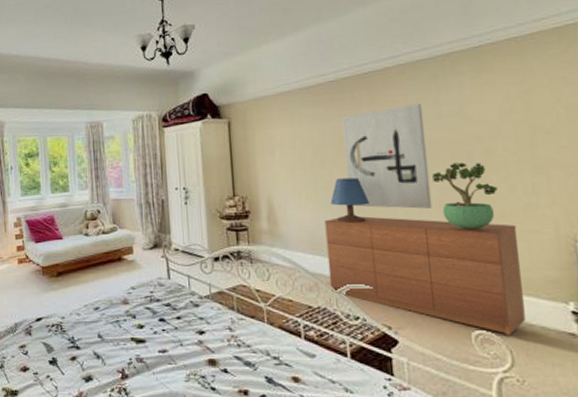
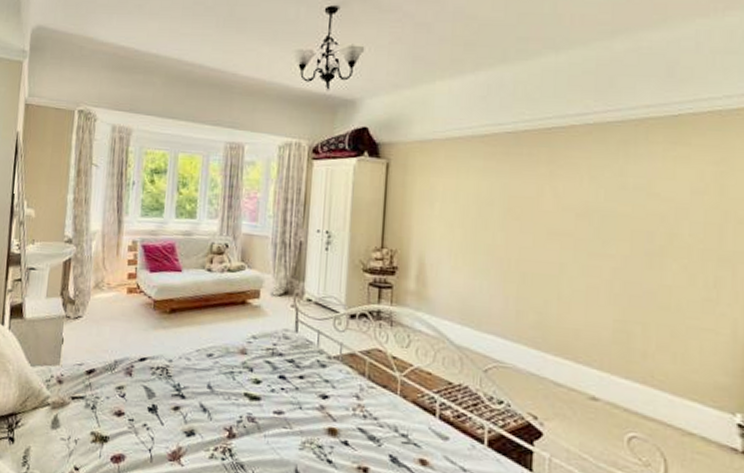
dresser: present [324,216,526,335] -> none [475,287,691,442]
table lamp: present [330,177,370,223] -> none [489,243,533,296]
wall art: present [342,103,433,209] -> none [512,170,607,290]
potted plant: present [432,162,498,230] -> none [606,242,676,321]

